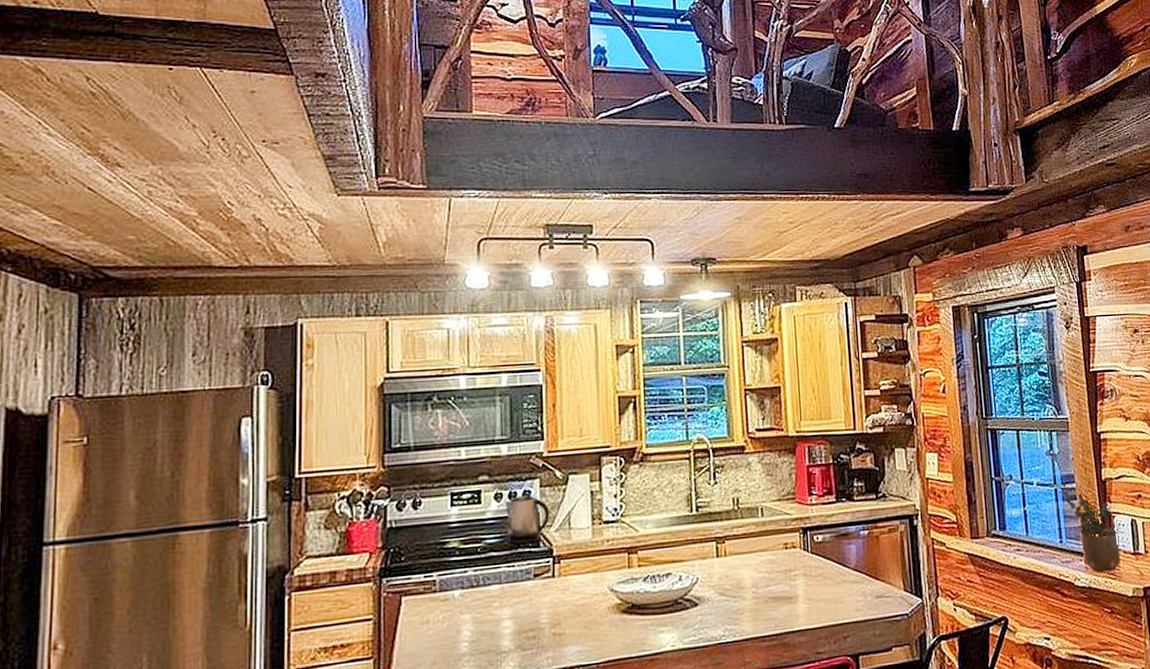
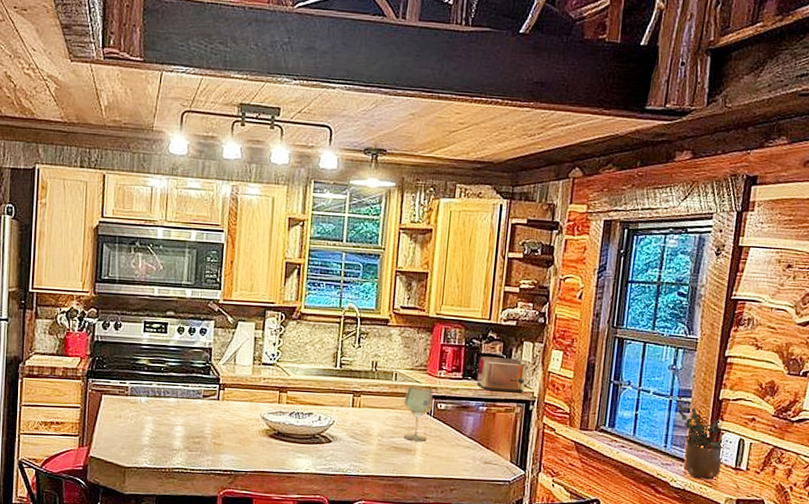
kettle: present [504,495,550,546] -> none [185,332,220,371]
wine glass: none [775,518,810,586] -> present [403,386,434,441]
toaster: none [850,469,905,512] -> present [476,356,528,393]

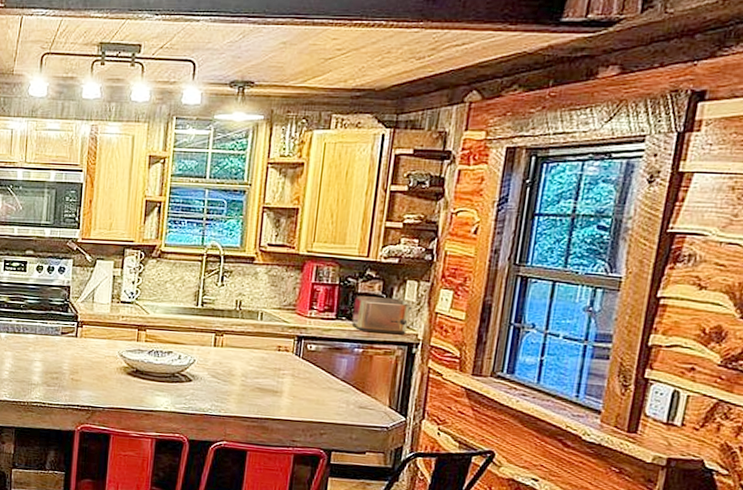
wine glass: present [403,386,434,441] -> none [269,325,303,383]
potted plant: present [677,395,727,480] -> none [593,340,656,435]

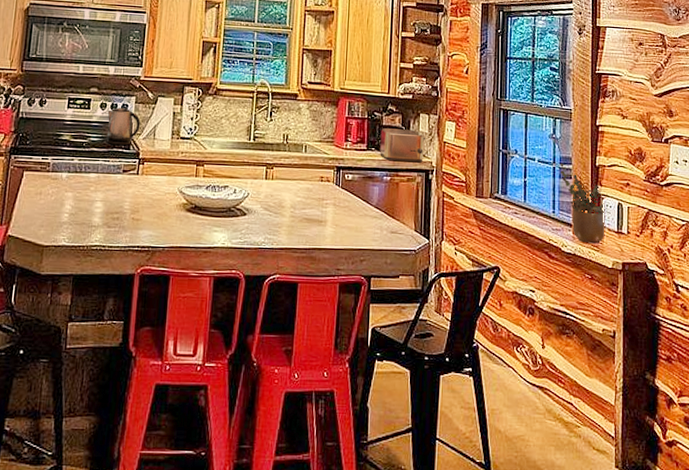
kettle: none [43,270,78,309] -> present [106,107,141,146]
potted plant: none [593,340,656,435] -> present [560,163,607,244]

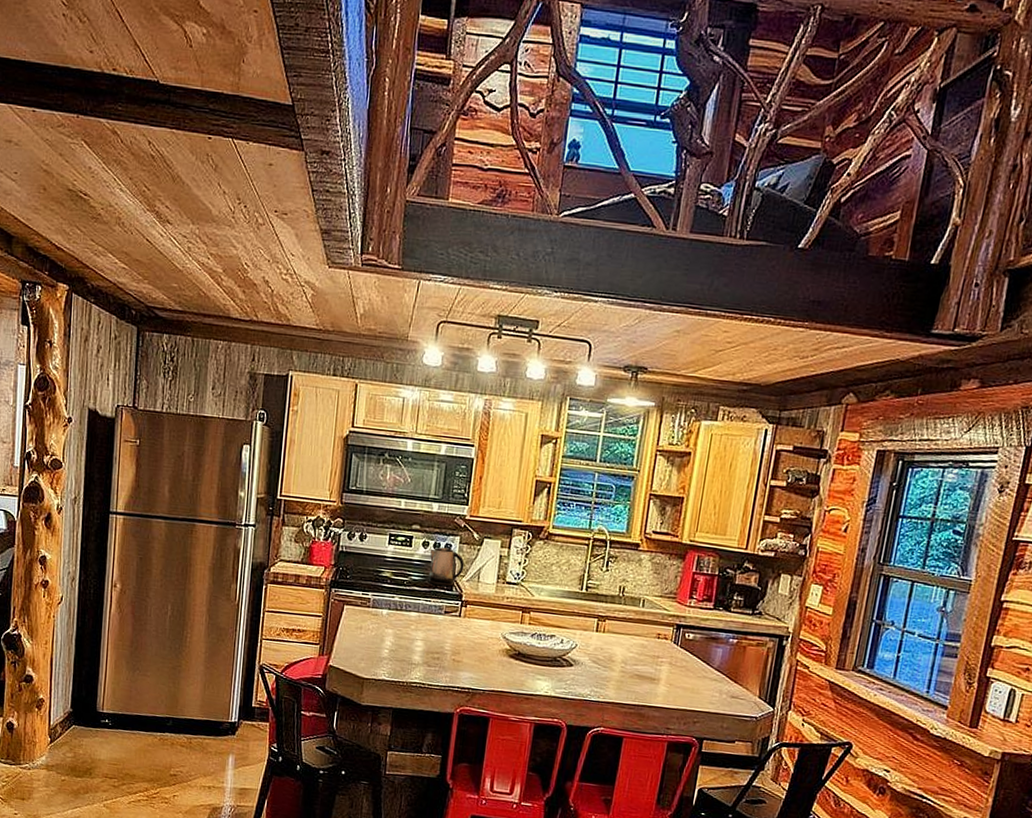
toaster: present [380,128,425,163] -> none [728,587,784,628]
potted plant: present [560,163,607,244] -> none [943,639,996,730]

